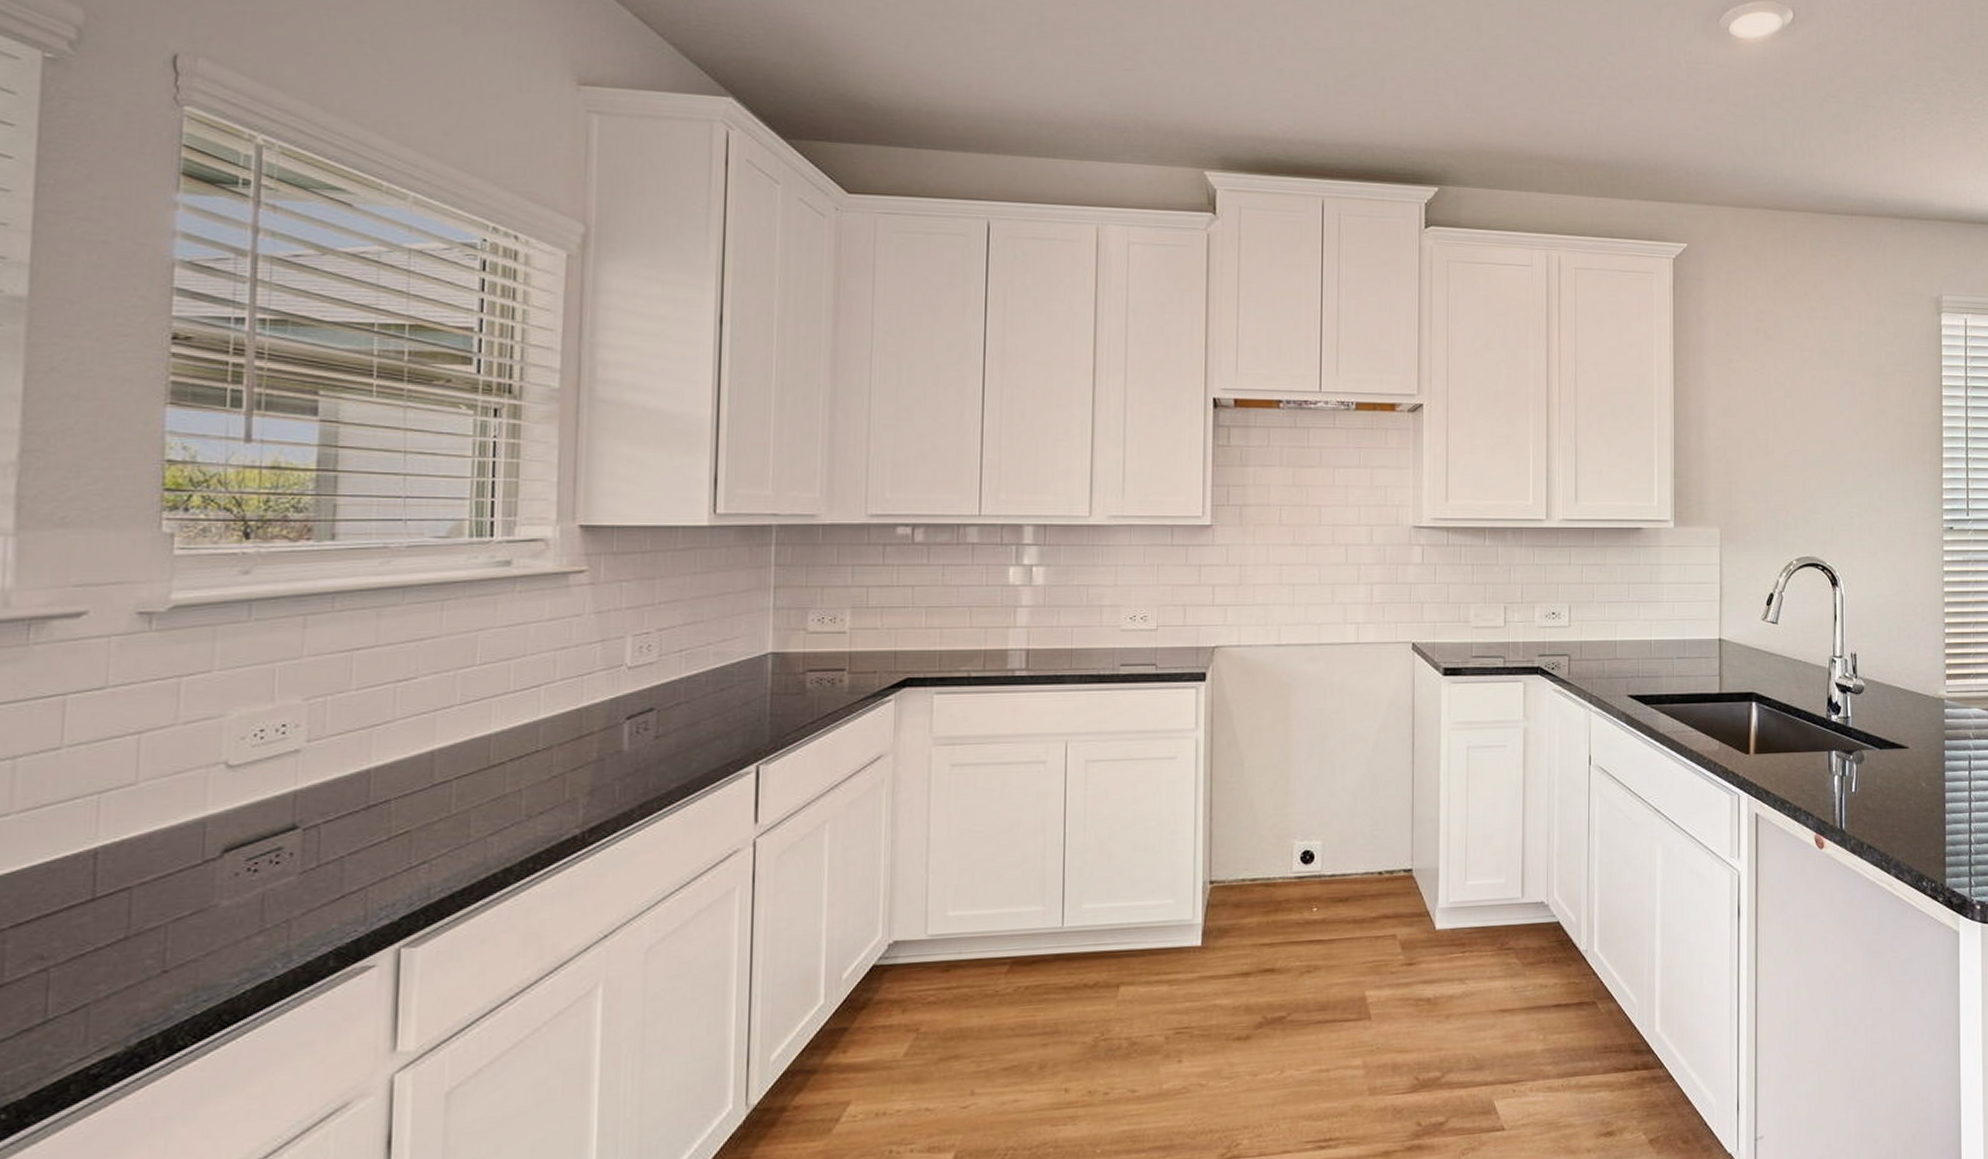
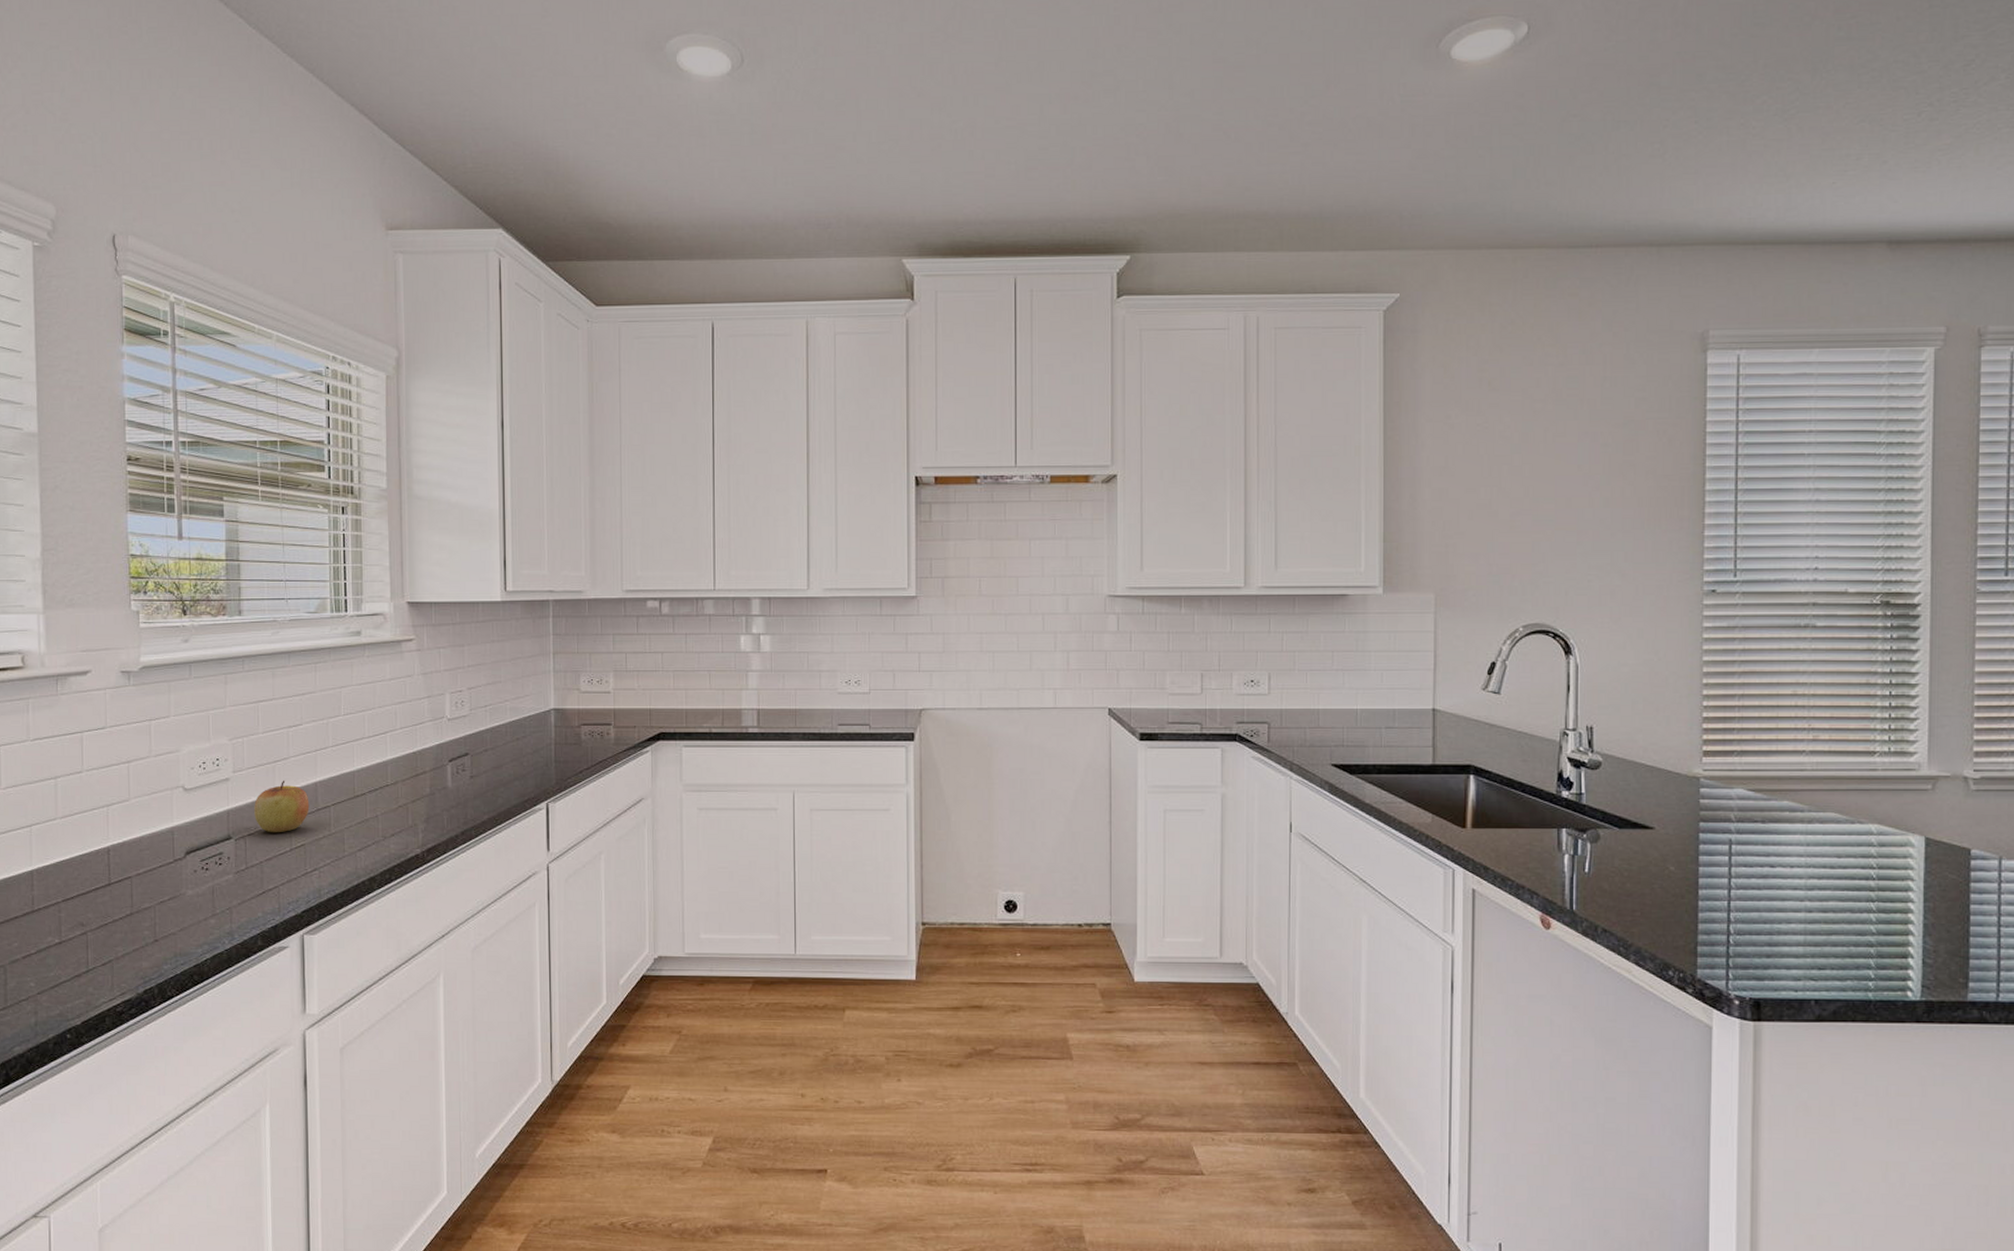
apple: none [336,749,421,819] -> present [254,780,310,833]

